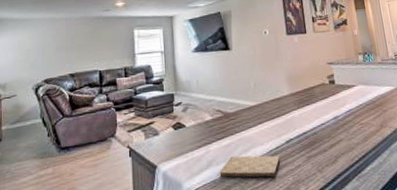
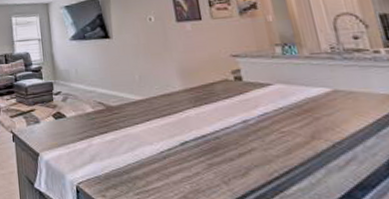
cutting board: present [219,155,281,178] -> none [104,153,174,182]

